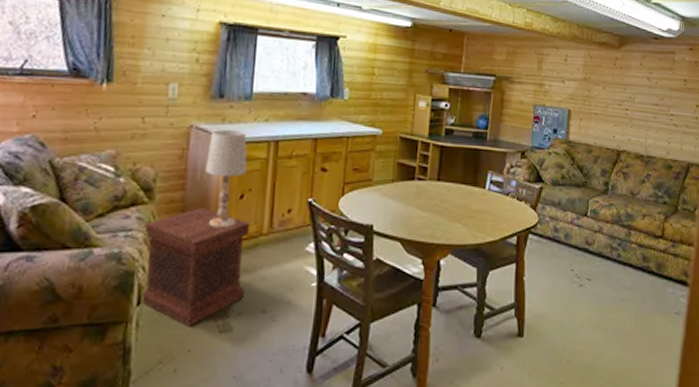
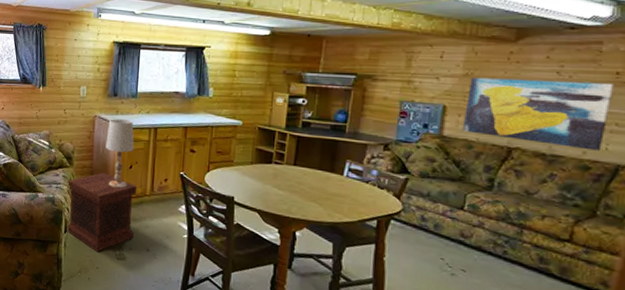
wall art: none [583,81,684,151] -> present [462,77,615,151]

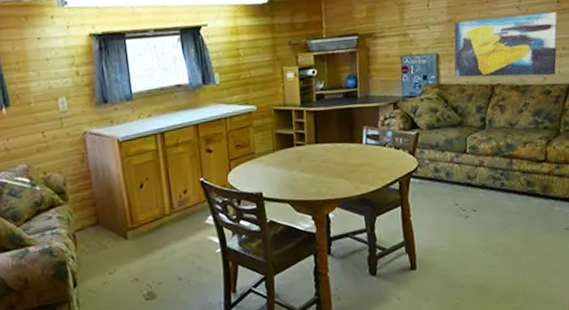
side table: present [66,172,136,252] -> none [65,200,161,299]
table lamp: present [105,119,134,189] -> none [103,129,141,217]

